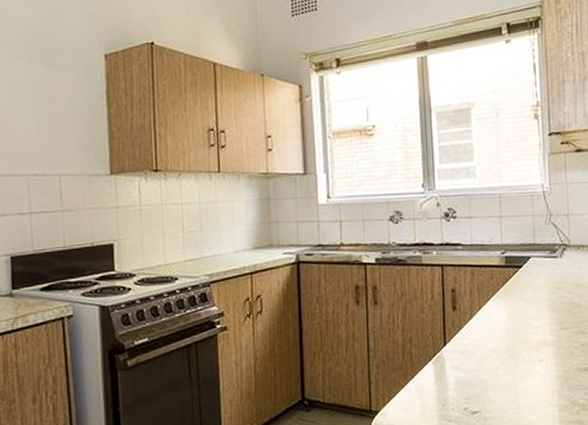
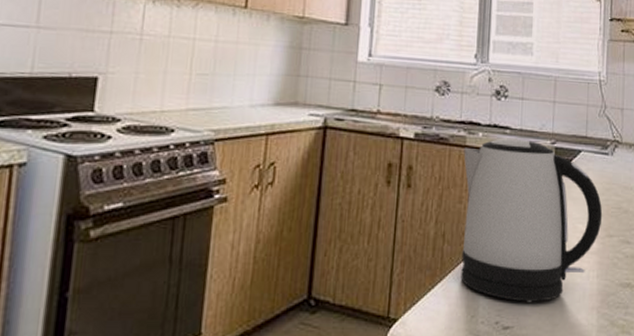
kettle: none [421,252,556,391] -> present [461,138,603,302]

